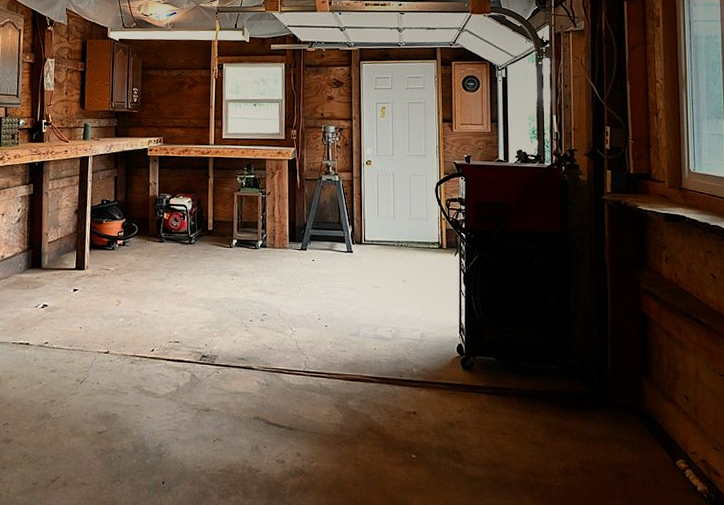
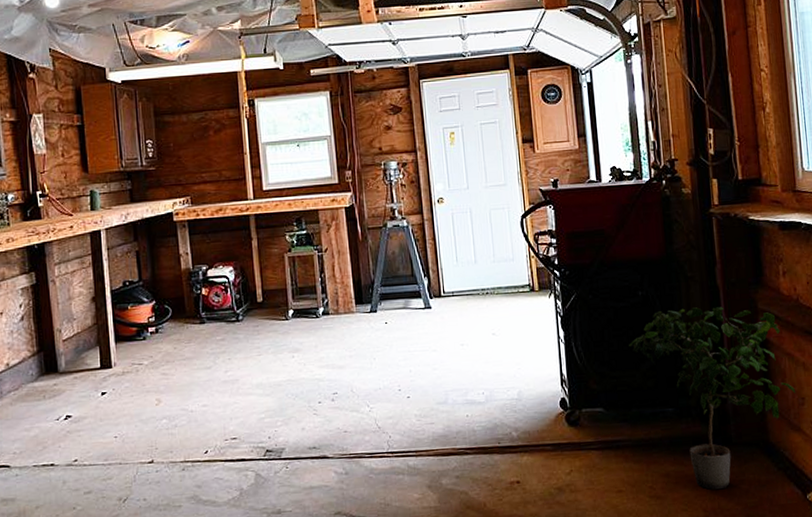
potted plant: none [522,279,672,444] -> present [629,307,796,489]

